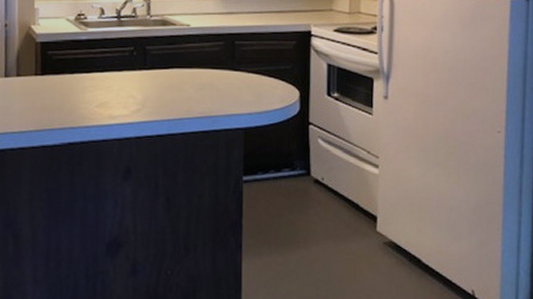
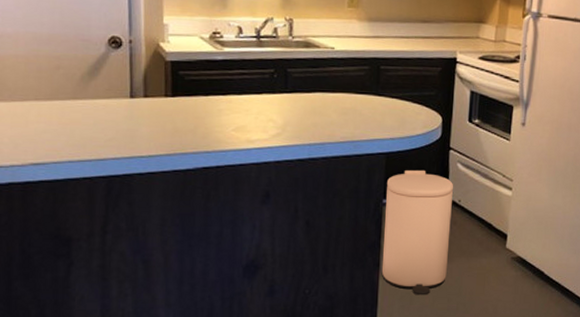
pedal bin: none [244,145,316,280] -> present [381,169,454,294]

